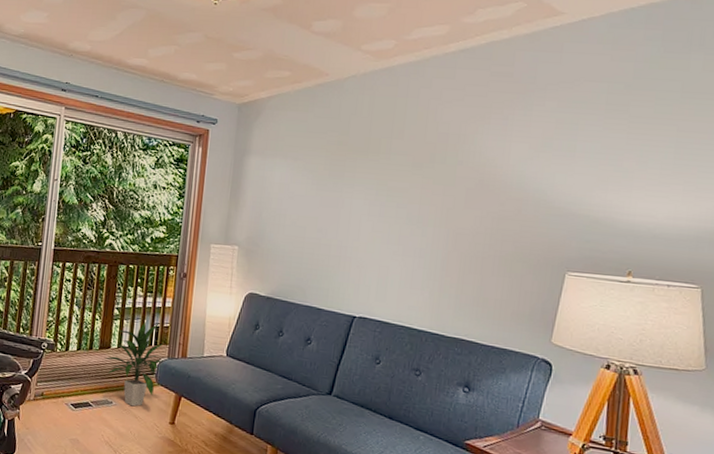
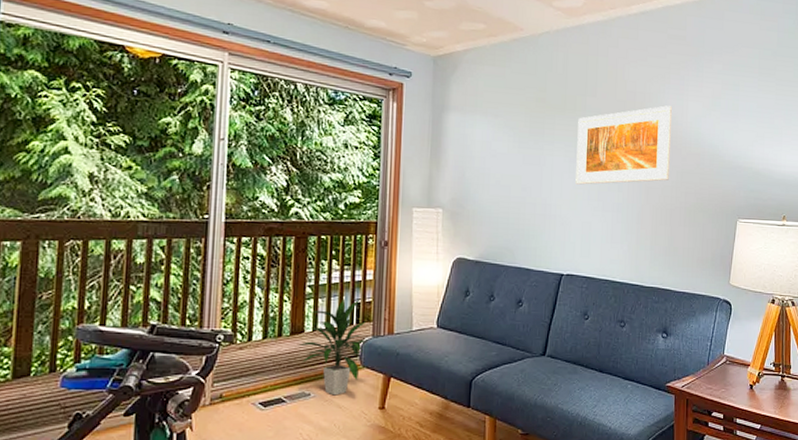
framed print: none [374,147,492,228] -> present [575,105,673,185]

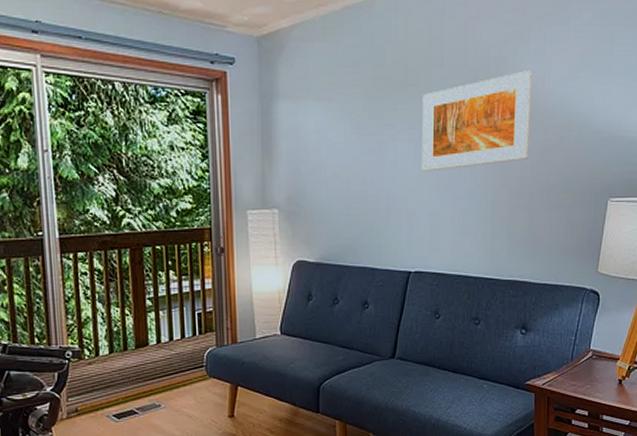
indoor plant: present [298,298,367,396] -> none [144,309,211,406]

